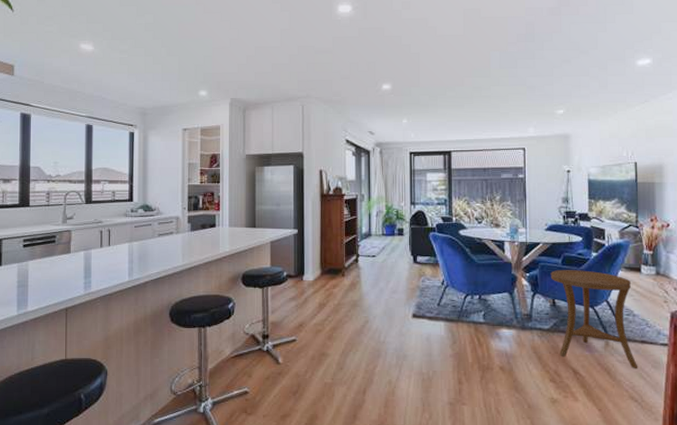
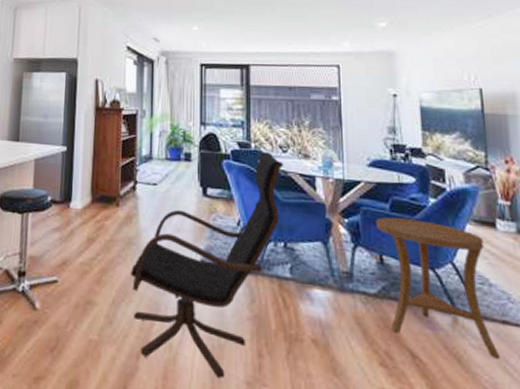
lounge chair: none [356,224,479,402] -> present [131,152,284,378]

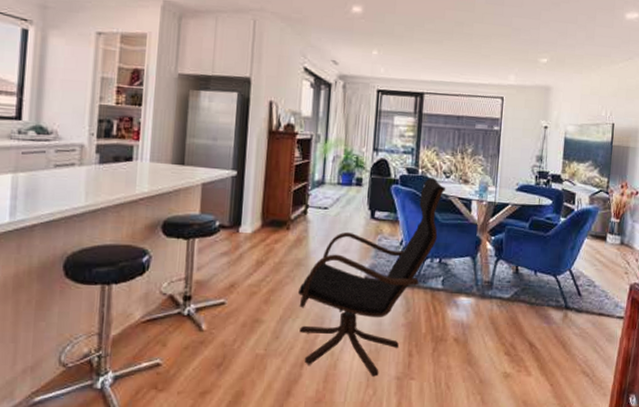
side table: present [375,217,501,360] -> none [516,234,596,343]

